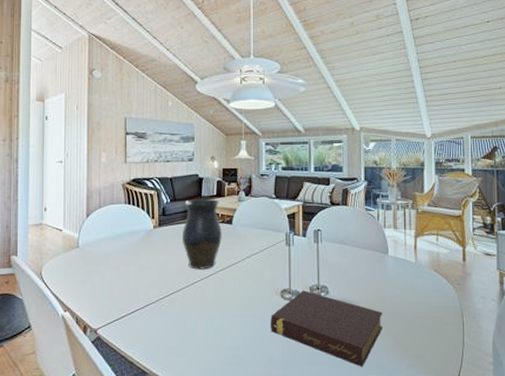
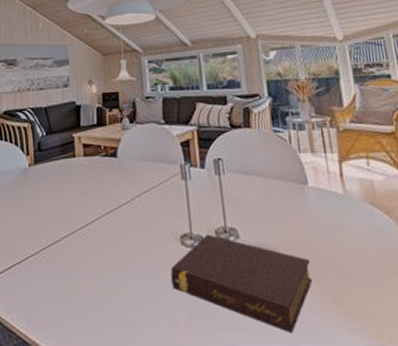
vase: present [182,199,222,269] -> none [60,129,106,213]

